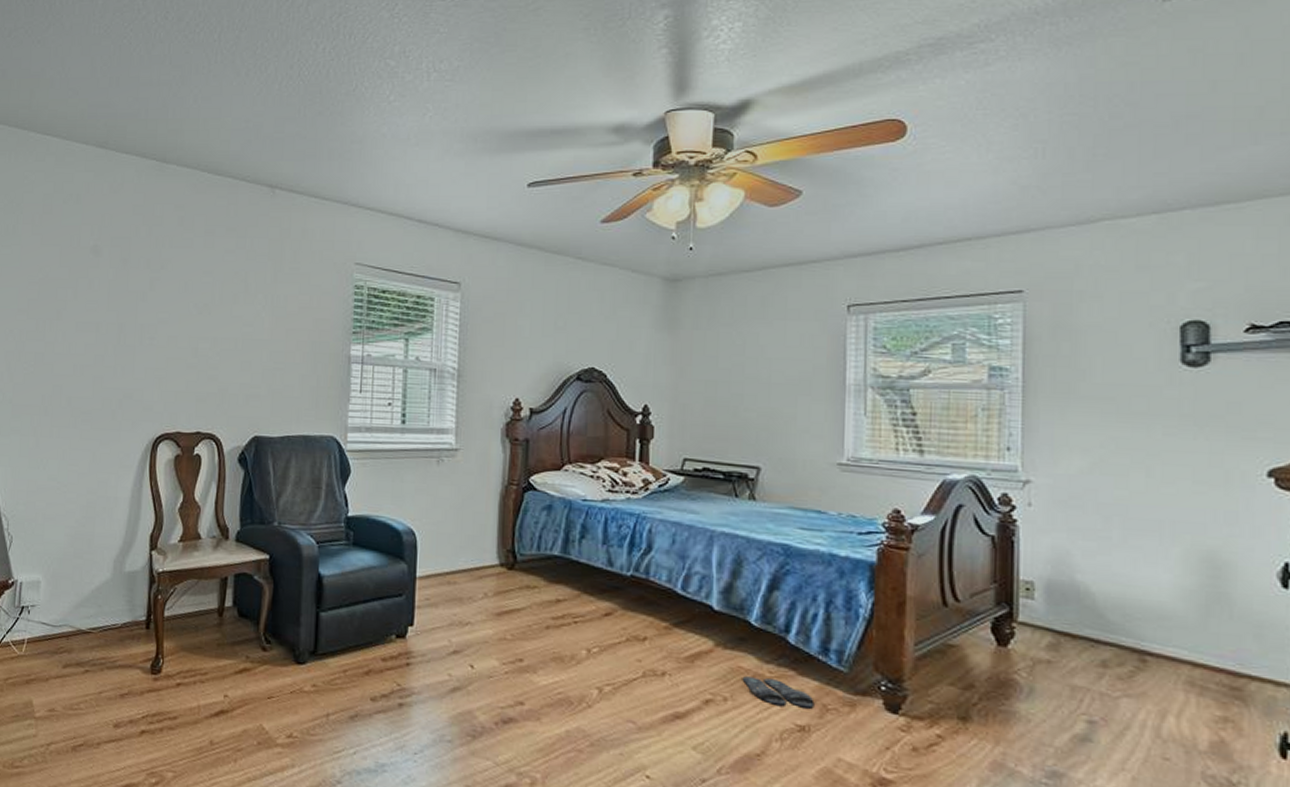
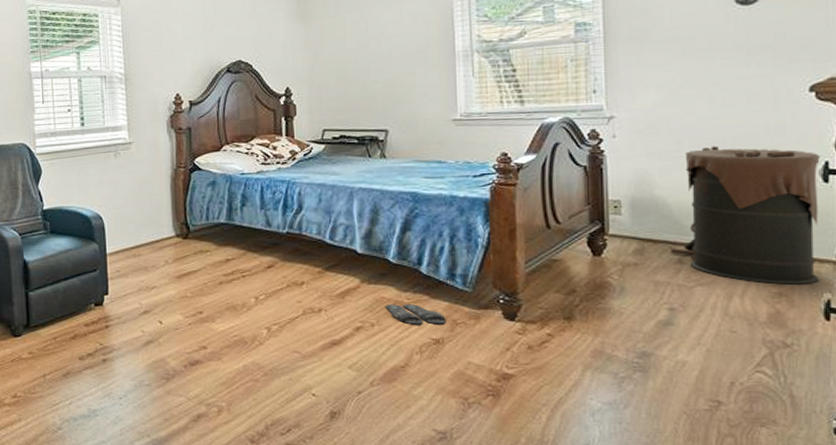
laundry basket: none [1092,529,1279,711] -> present [670,146,820,285]

